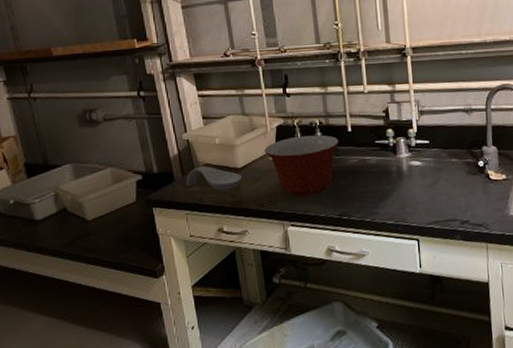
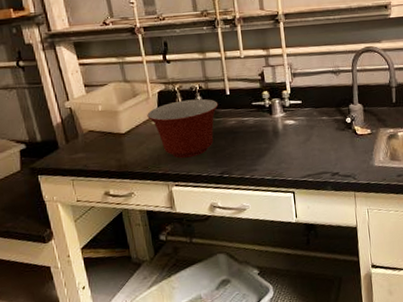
spoon rest: present [186,166,243,192] -> none [70,133,127,157]

